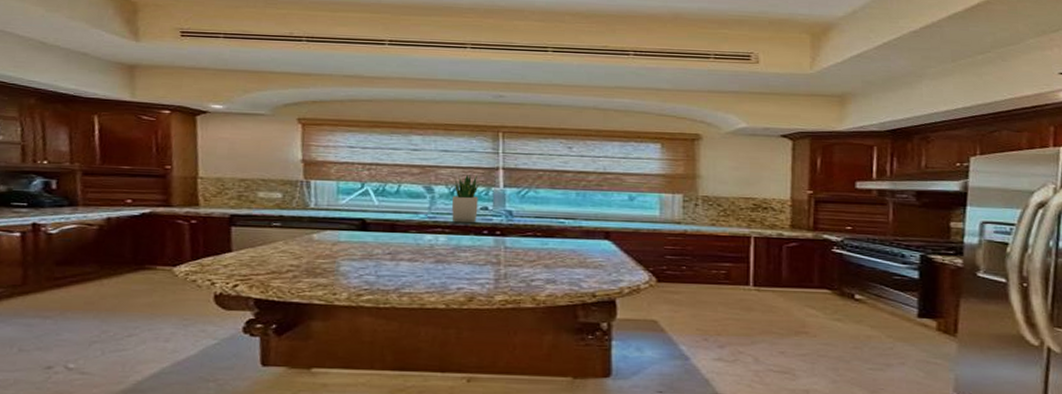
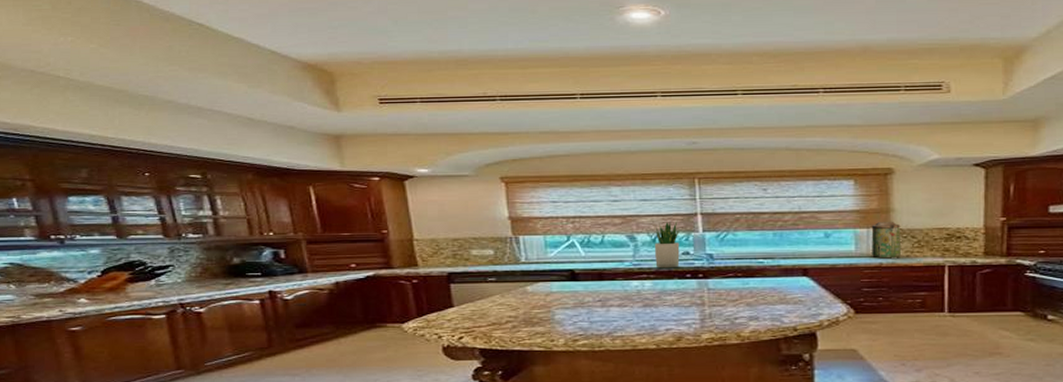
canister: none [676,187,706,226] -> present [871,221,901,259]

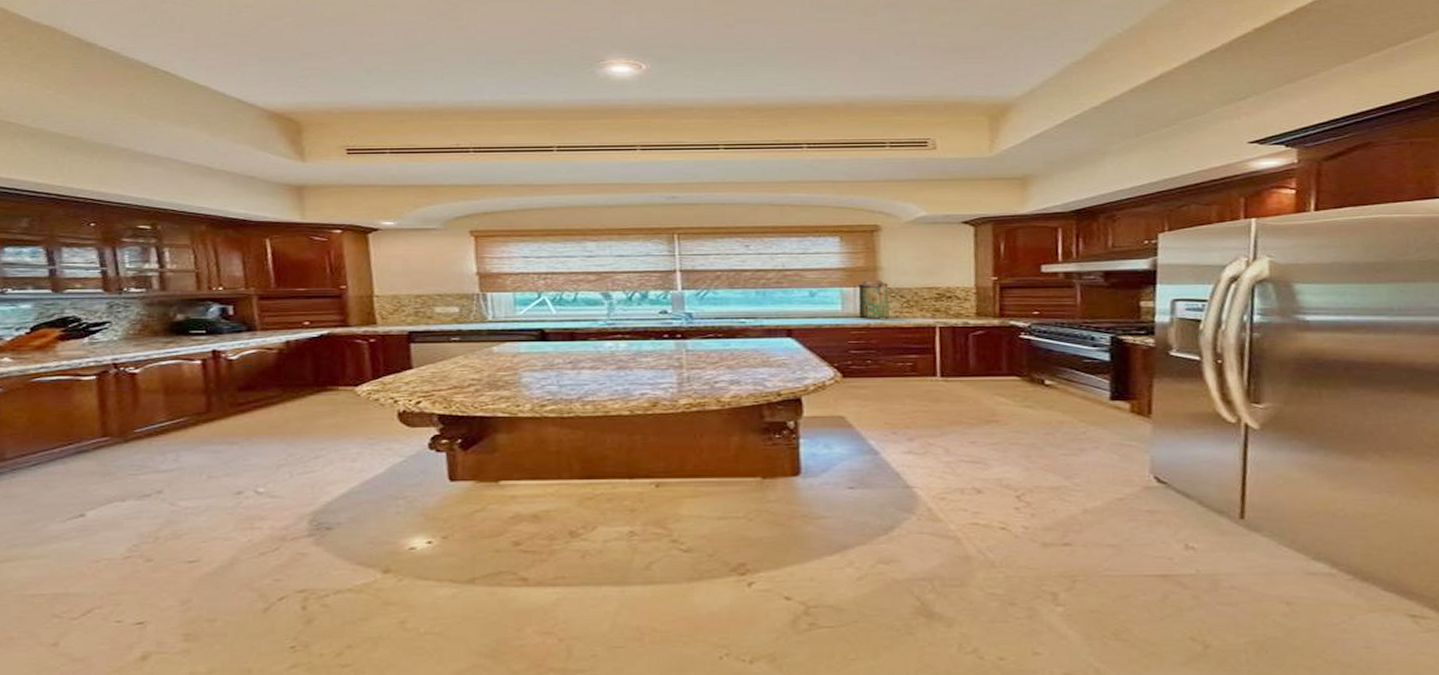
planter: present [655,220,680,268] -> none [631,277,657,328]

